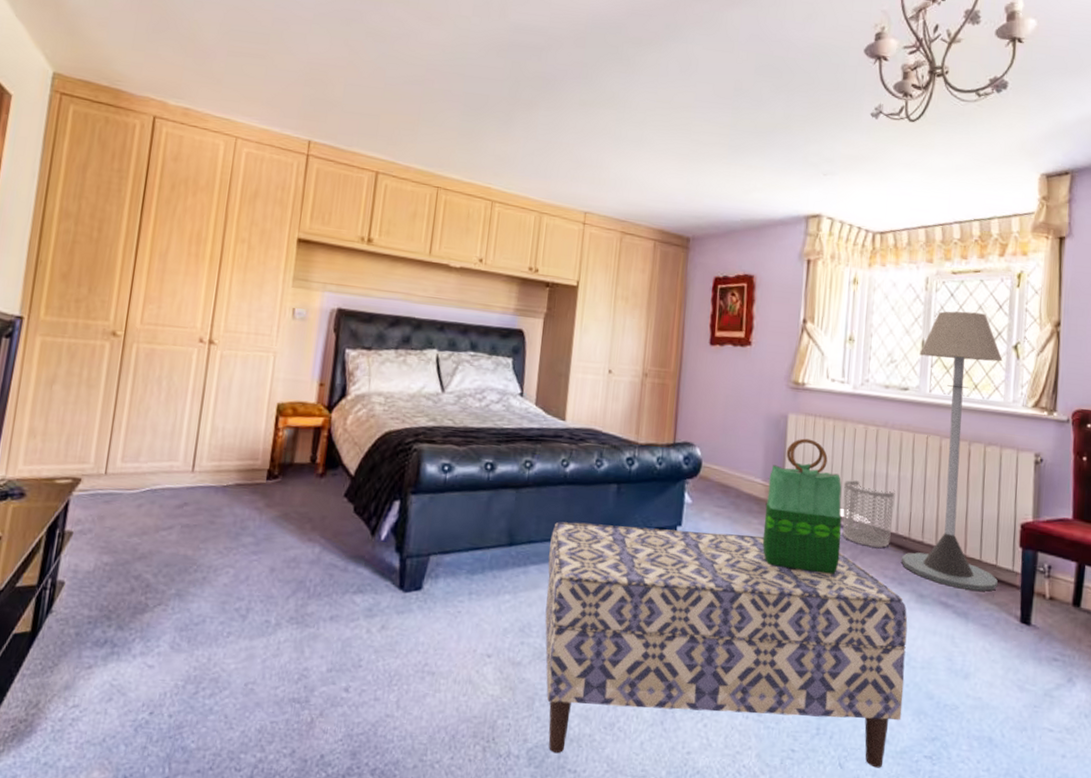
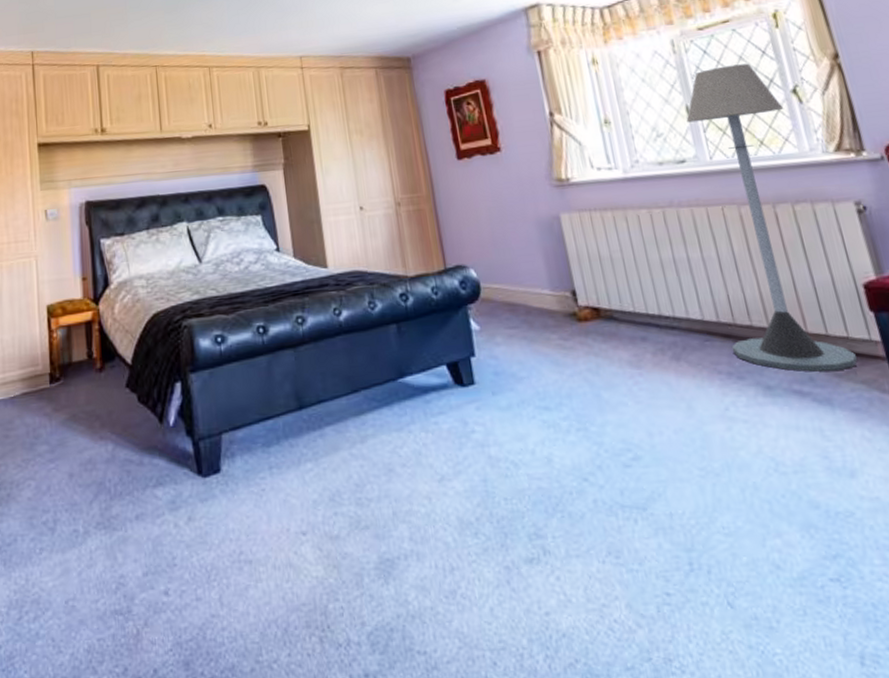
bench: present [545,521,908,768] -> none [340,351,788,635]
tote bag: present [762,438,842,574] -> none [556,236,662,383]
waste bin: present [842,479,895,549] -> none [641,270,714,342]

